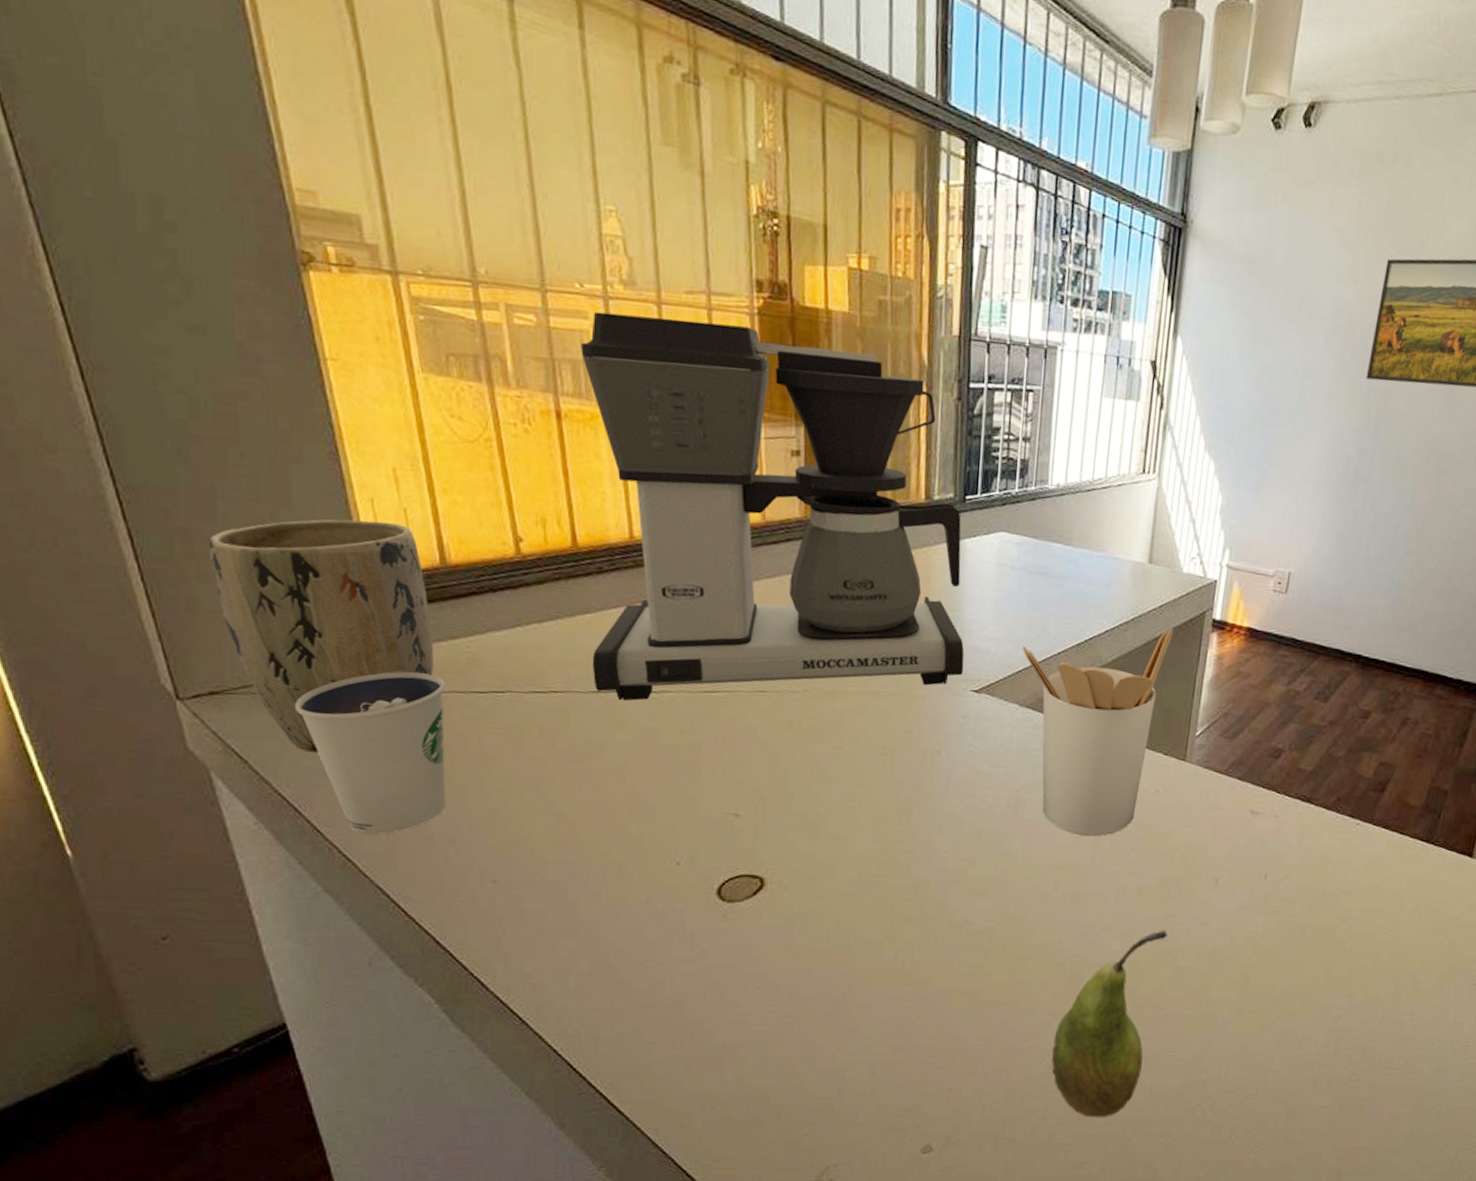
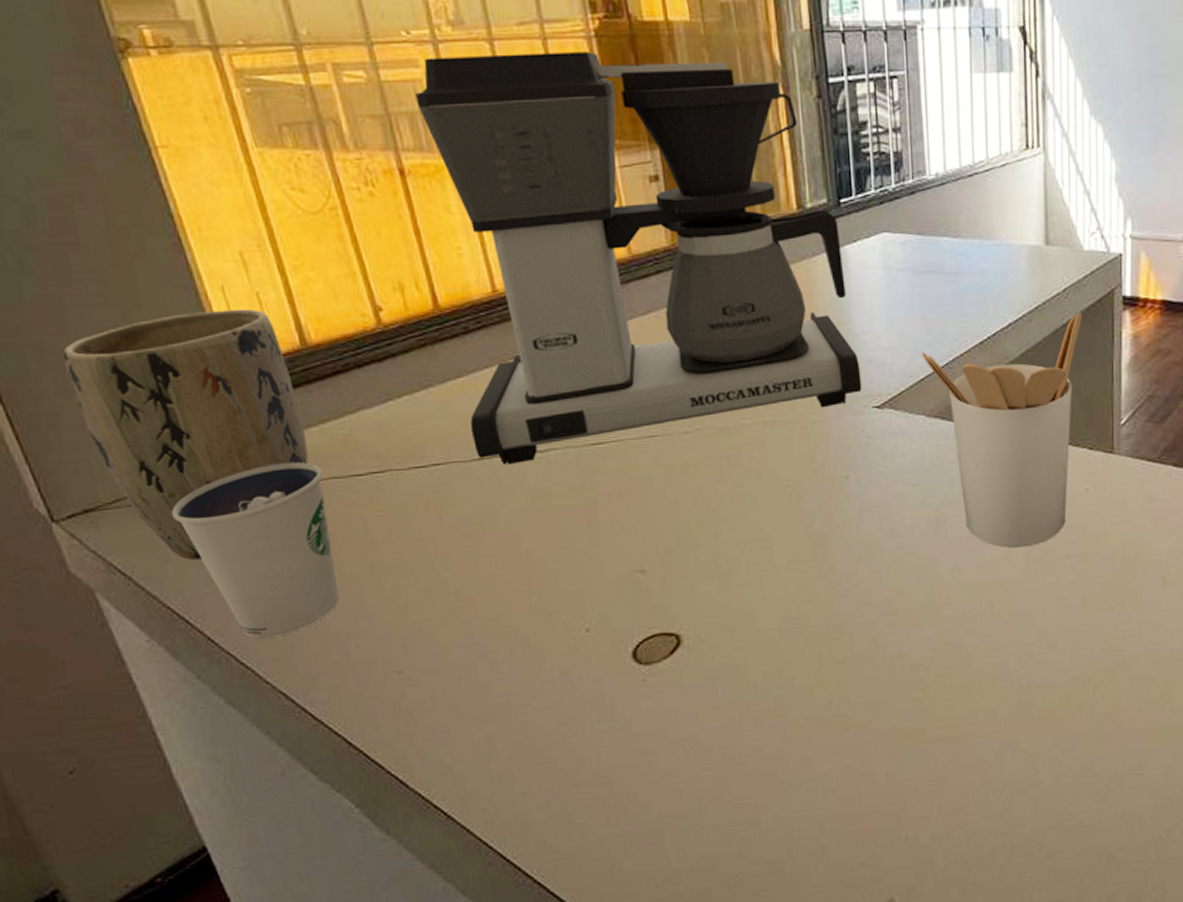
fruit: present [1051,930,1167,1118] -> none [1010,639,1118,851]

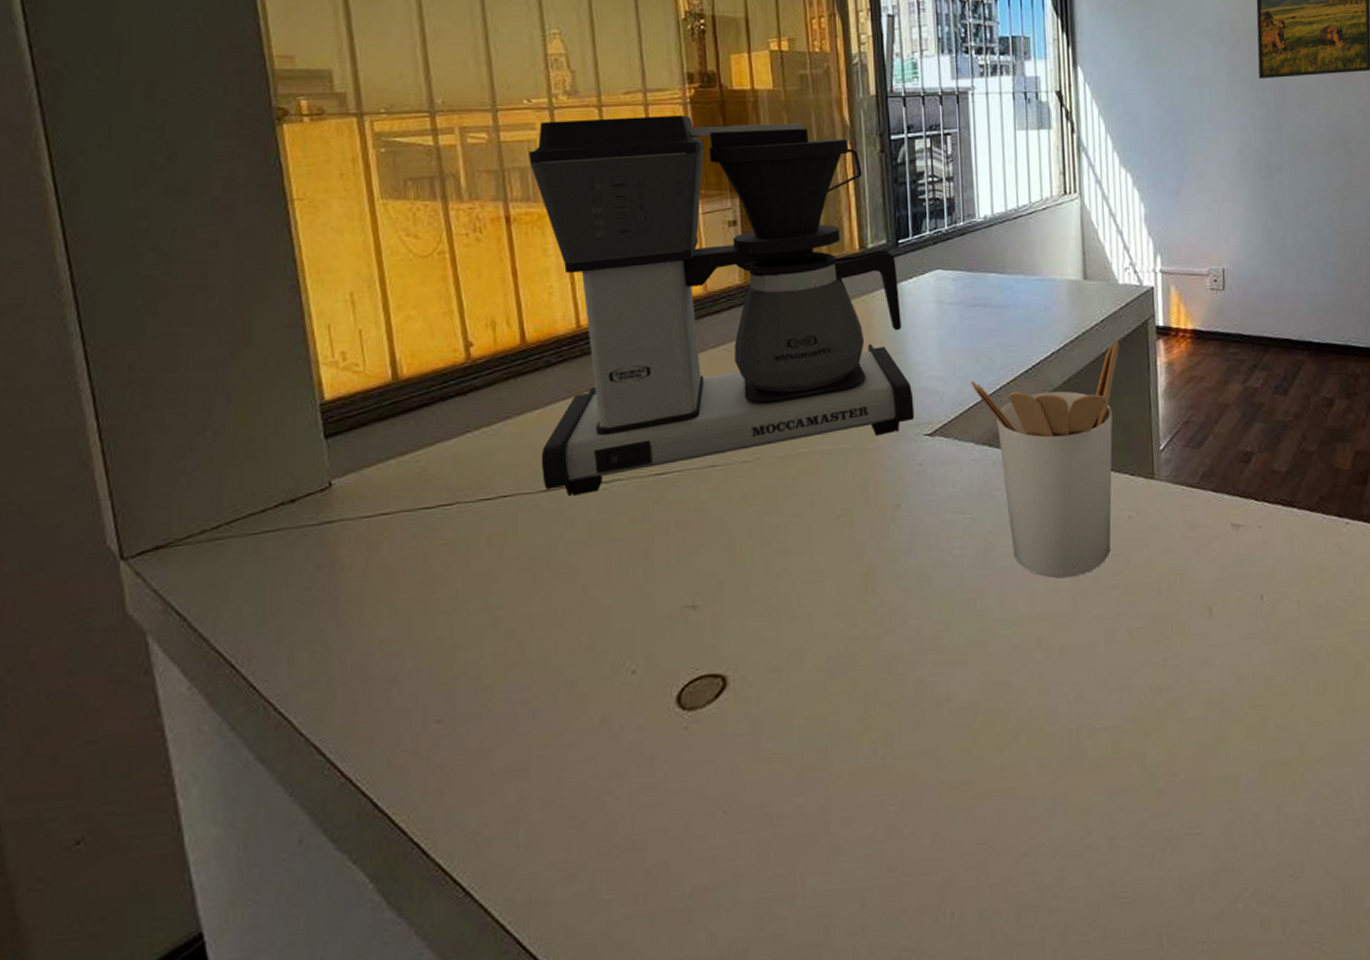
plant pot: present [62,308,309,561] -> none [167,345,383,599]
dixie cup: present [171,461,340,639] -> none [239,495,394,686]

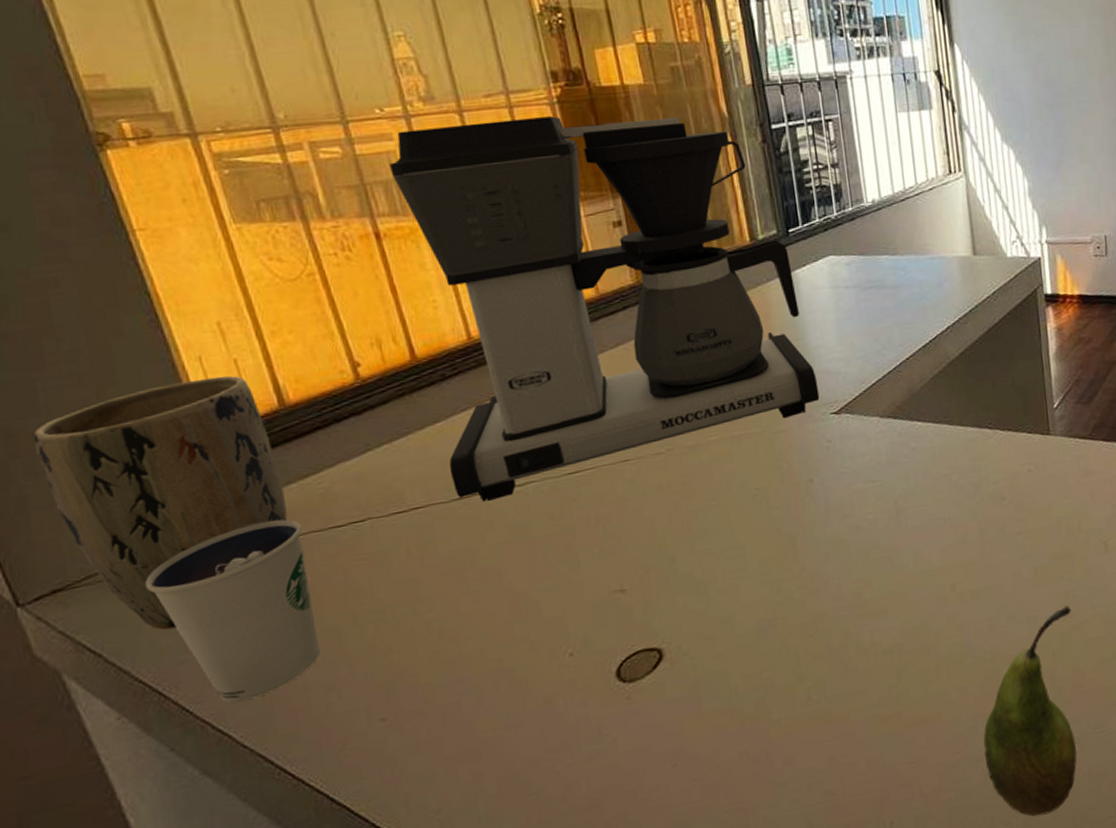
plant pot: none [167,345,383,599] -> present [32,375,288,630]
dixie cup: none [239,495,394,686] -> present [144,519,321,703]
utensil holder: present [970,342,1119,578] -> none [870,312,1013,531]
fruit: none [1061,677,1168,929] -> present [983,605,1077,817]

